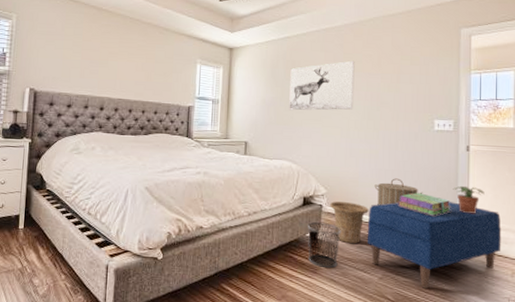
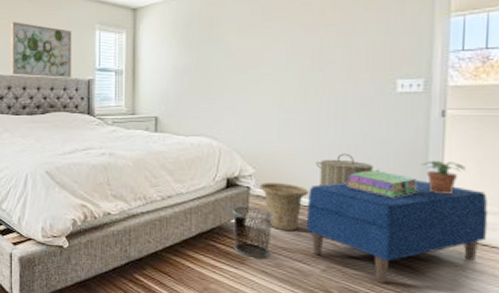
wall art: none [119,51,176,104] -> present [11,22,71,78]
wall art: present [289,60,355,111] -> none [207,12,290,78]

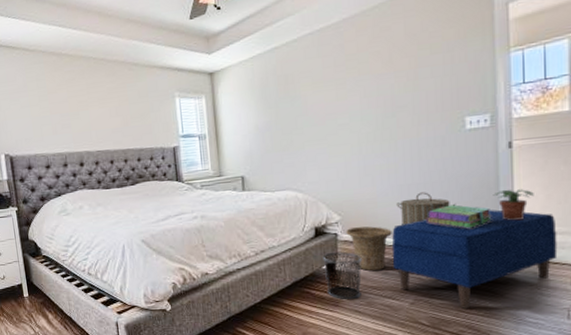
wall art: present [11,22,71,78] -> none [91,97,156,150]

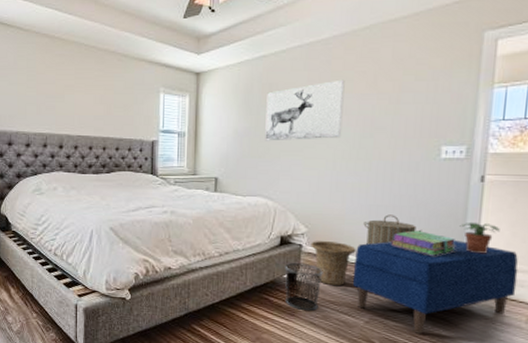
wall art: none [283,62,364,134] -> present [265,79,345,141]

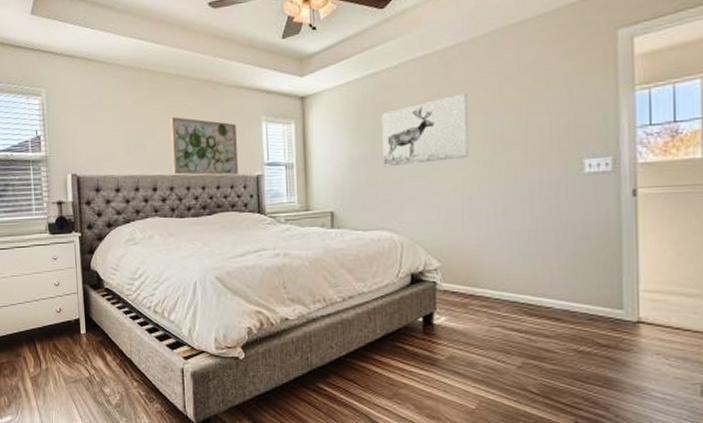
wall art: none [78,83,136,139] -> present [170,117,238,175]
waste bin: present [284,262,323,311] -> none [418,302,463,359]
basket: present [311,241,356,287] -> none [446,276,499,327]
bench: present [353,240,518,335] -> none [498,265,689,378]
laundry hamper: present [363,214,422,245] -> none [504,240,572,277]
stack of books: present [391,230,456,256] -> none [538,256,613,285]
potted plant: present [459,222,500,254] -> none [614,242,662,279]

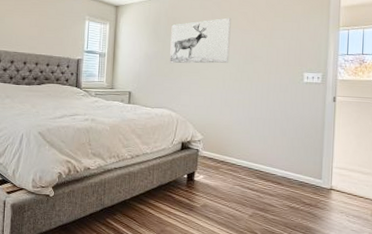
wall art: present [170,117,238,175] -> none [15,9,66,57]

